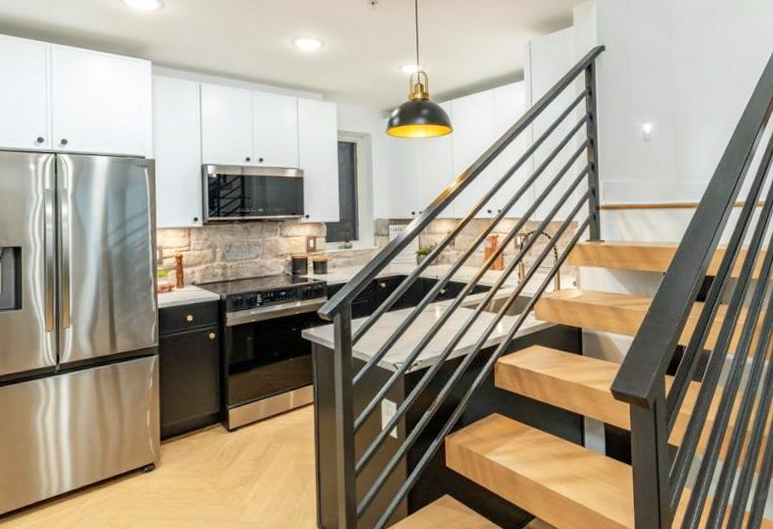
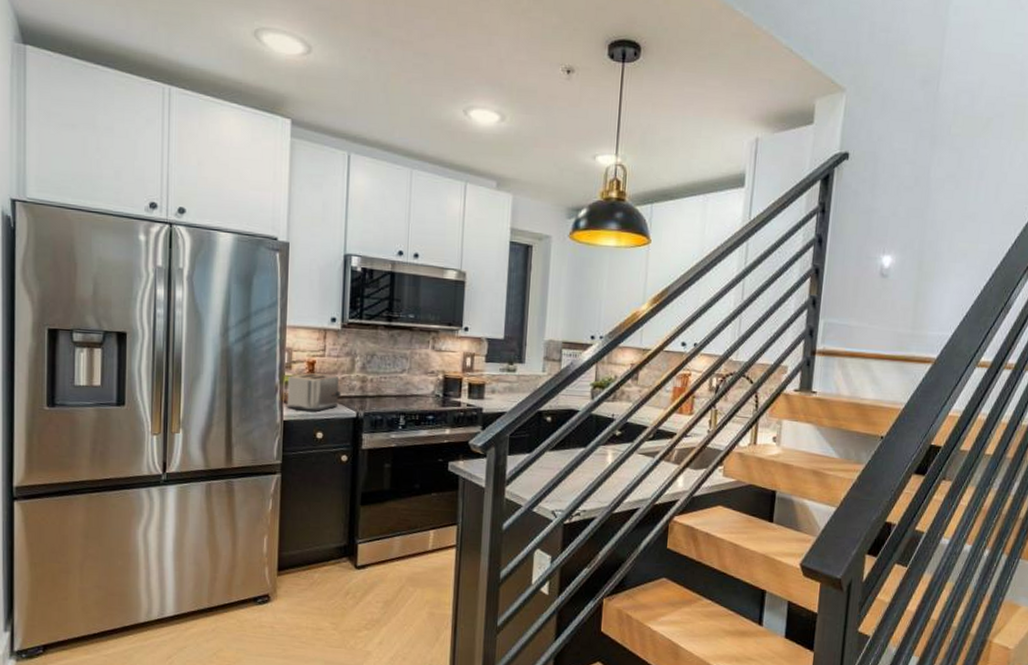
toaster: none [160,265,206,299] -> present [287,372,342,413]

